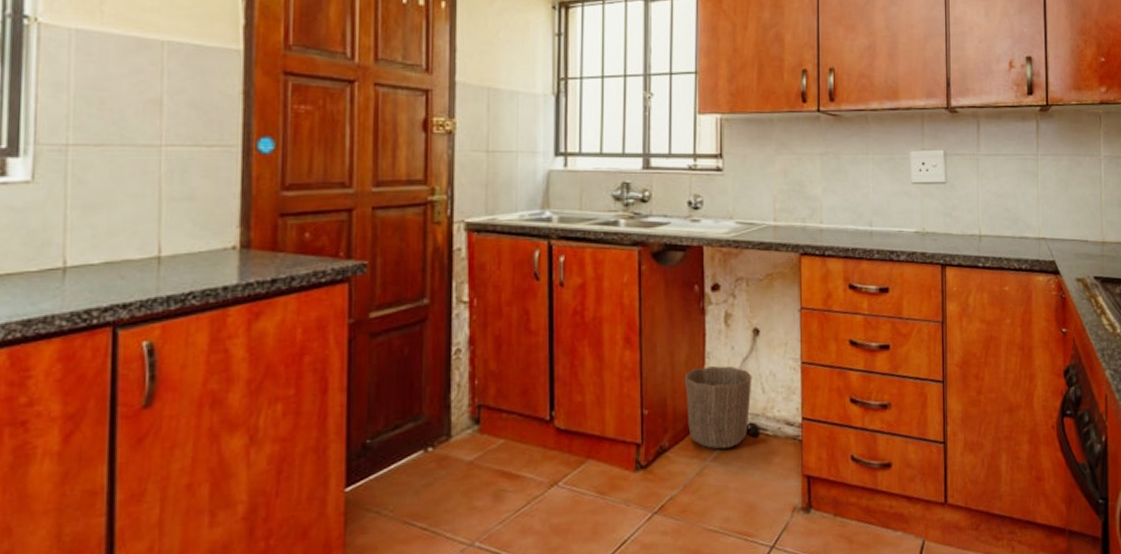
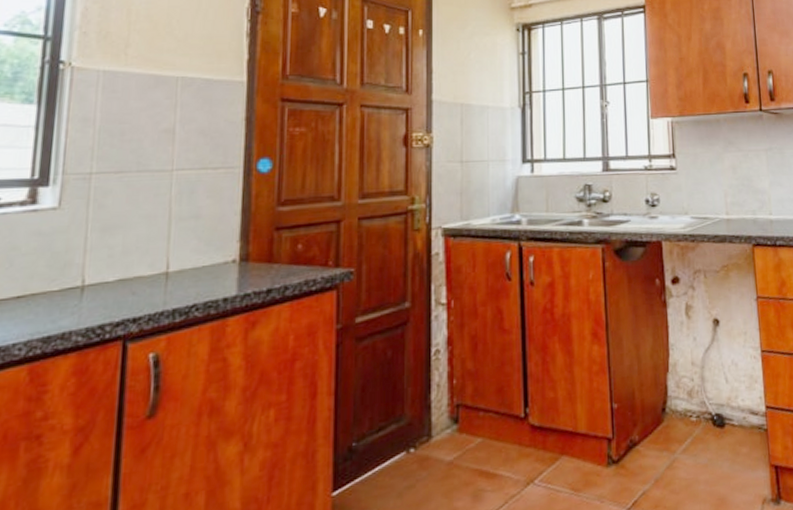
waste basket: present [685,365,752,450] -> none [651,356,715,442]

